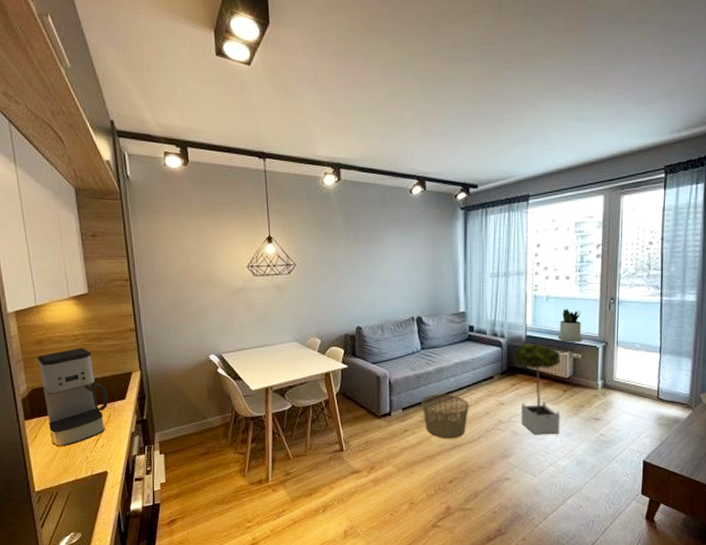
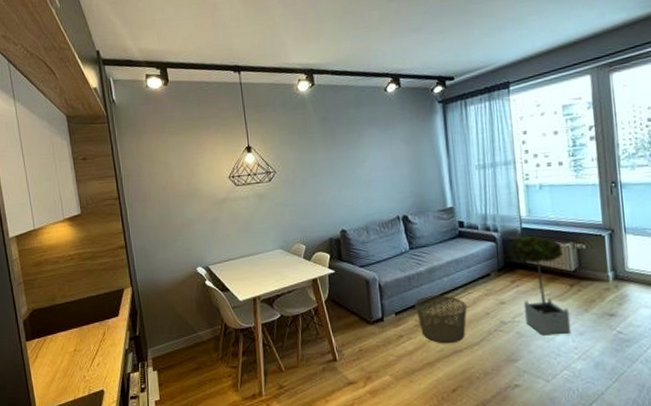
coffee maker: present [37,348,109,447] -> none [36,267,103,367]
planter: present [557,308,583,342] -> none [556,196,586,232]

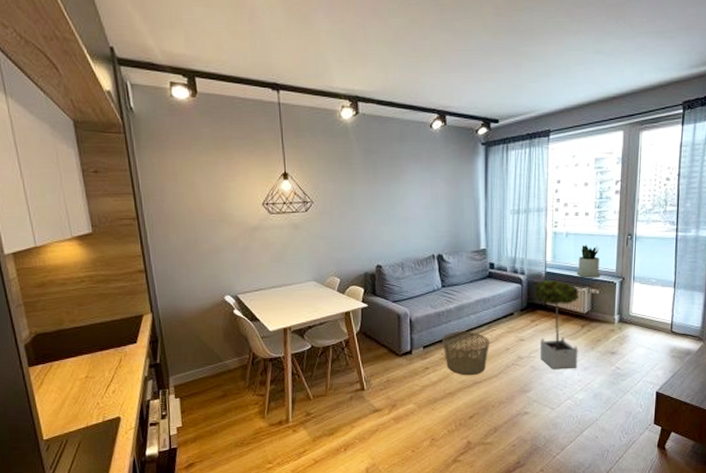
planter: none [556,196,586,232] -> present [576,244,601,278]

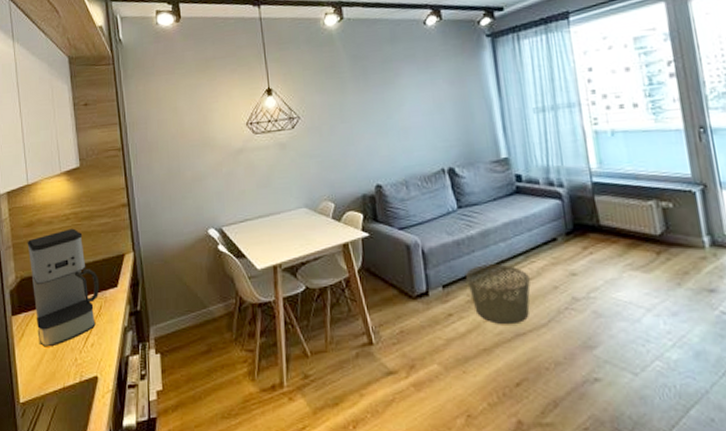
coffee maker: none [39,290,119,394] -> present [27,228,100,347]
potted tree: present [533,279,579,370] -> none [579,191,662,316]
planter: present [576,244,601,278] -> none [635,143,671,187]

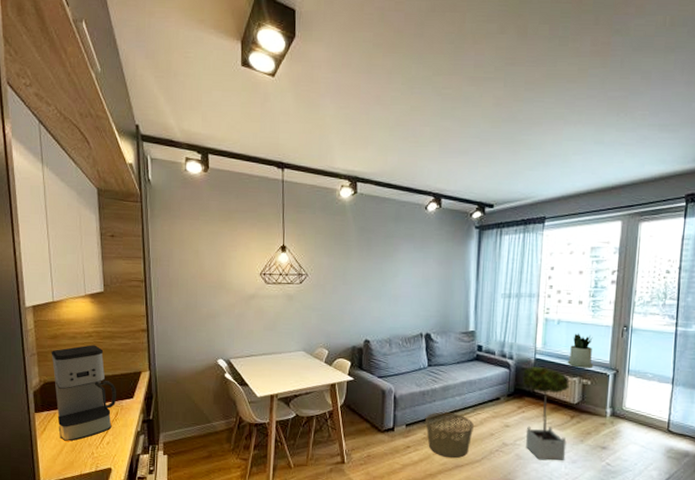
potted tree: none [579,191,662,316] -> present [522,366,570,461]
planter: none [635,143,671,187] -> present [567,333,594,368]

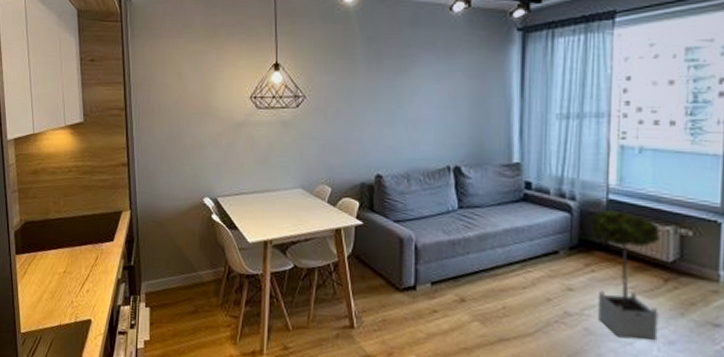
coffee maker: present [51,345,117,442] -> none [31,181,97,288]
basket: present [425,412,474,459] -> none [457,267,523,329]
planter: present [567,333,594,368] -> none [655,165,696,213]

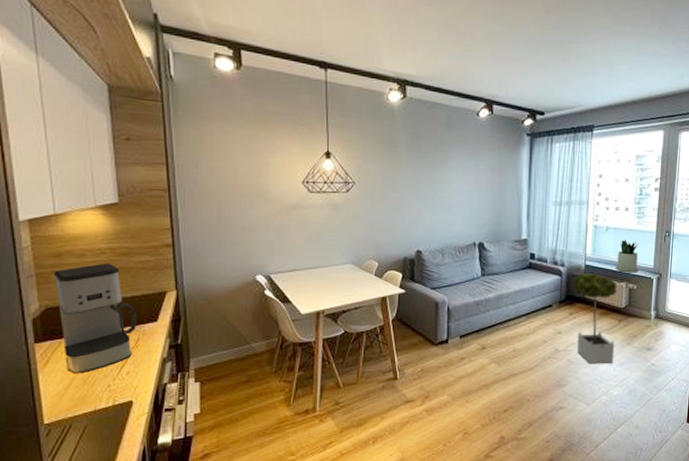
coffee maker: none [31,181,97,288] -> present [53,263,138,374]
planter: none [655,165,696,213] -> present [615,239,639,273]

